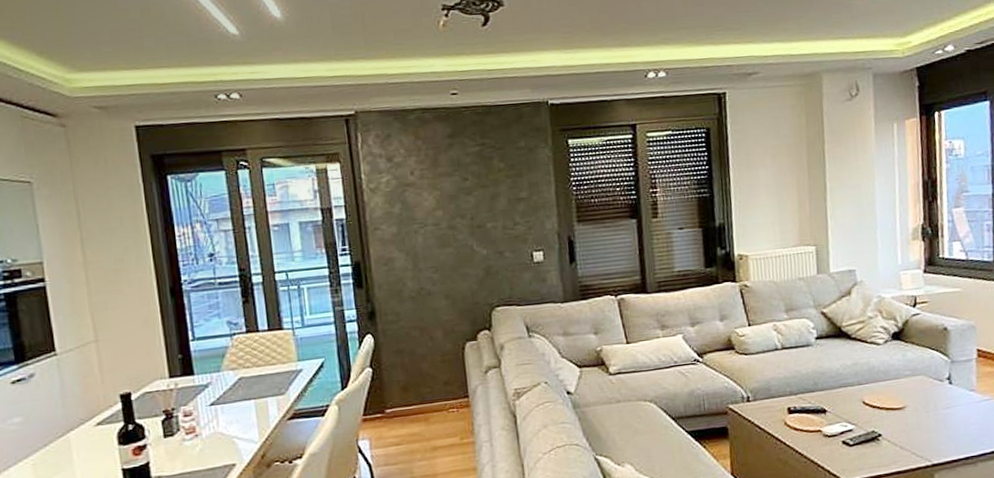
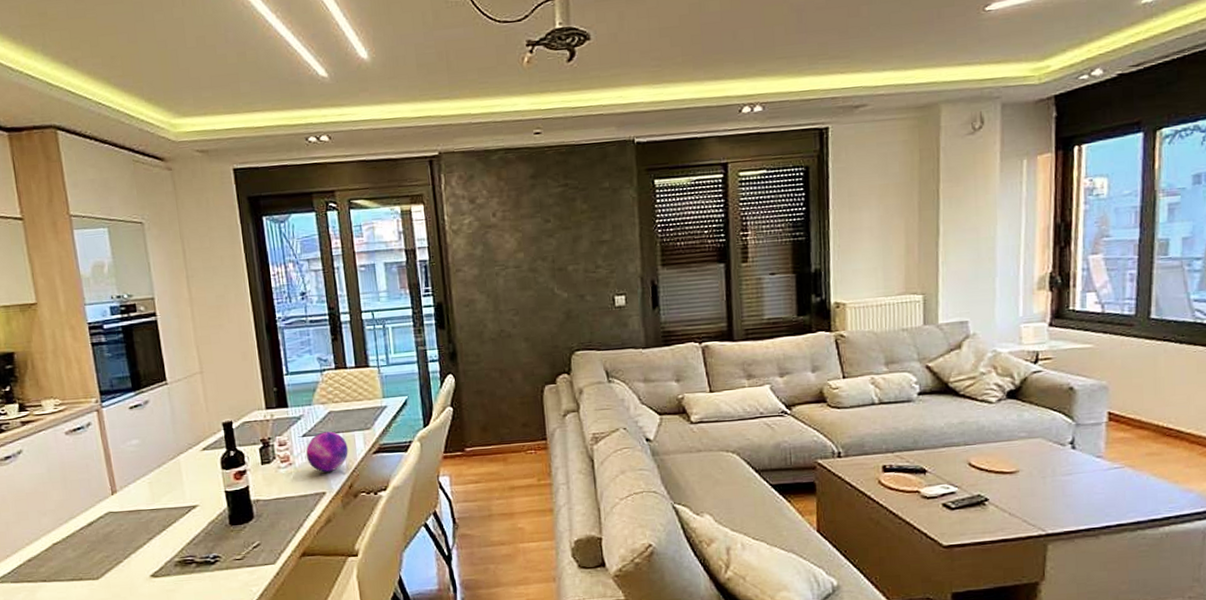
decorative orb: none [213,398,261,443] -> present [305,431,348,473]

